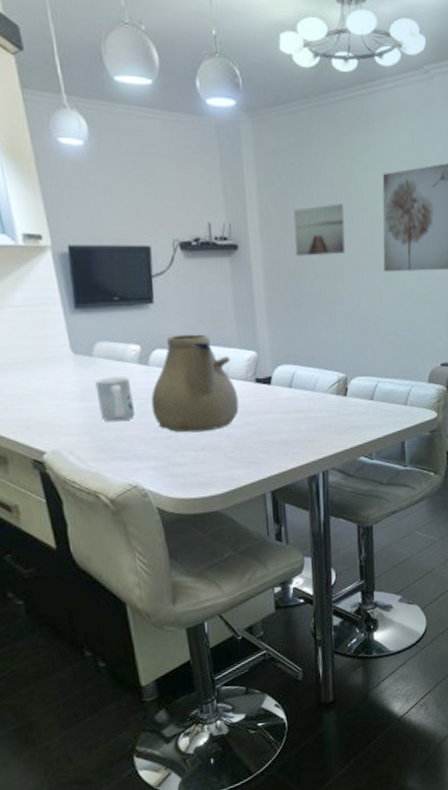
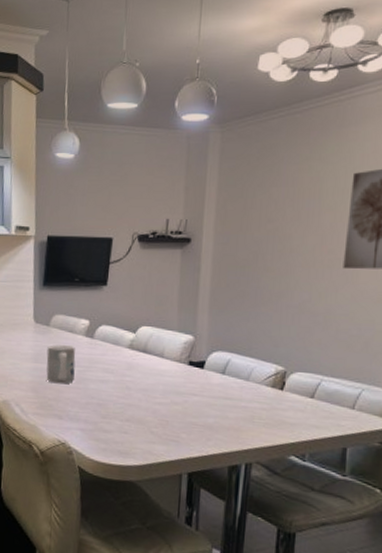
teapot: present [150,334,239,433] -> none [89,314,170,405]
wall art: present [293,203,346,256] -> none [247,202,306,251]

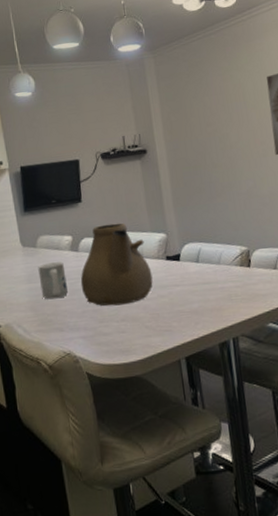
teapot: none [89,314,170,405] -> present [80,223,153,306]

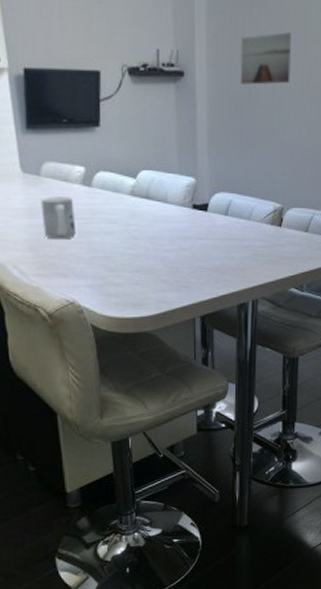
teapot: present [80,223,153,306] -> none [91,158,175,254]
wall art: none [190,105,239,152] -> present [240,32,292,85]

